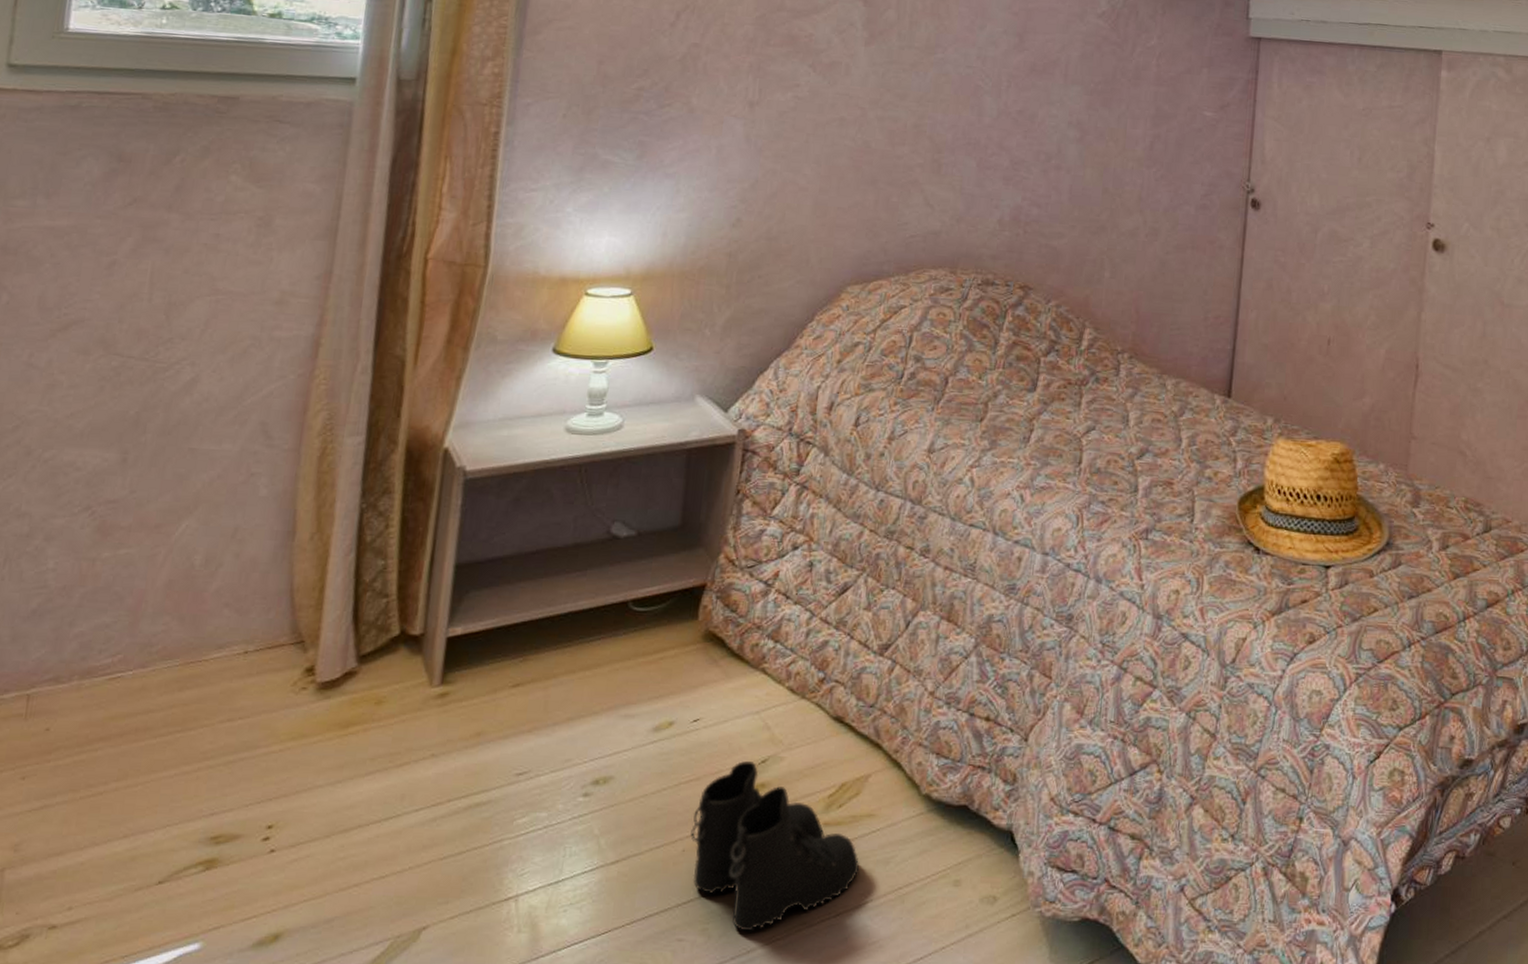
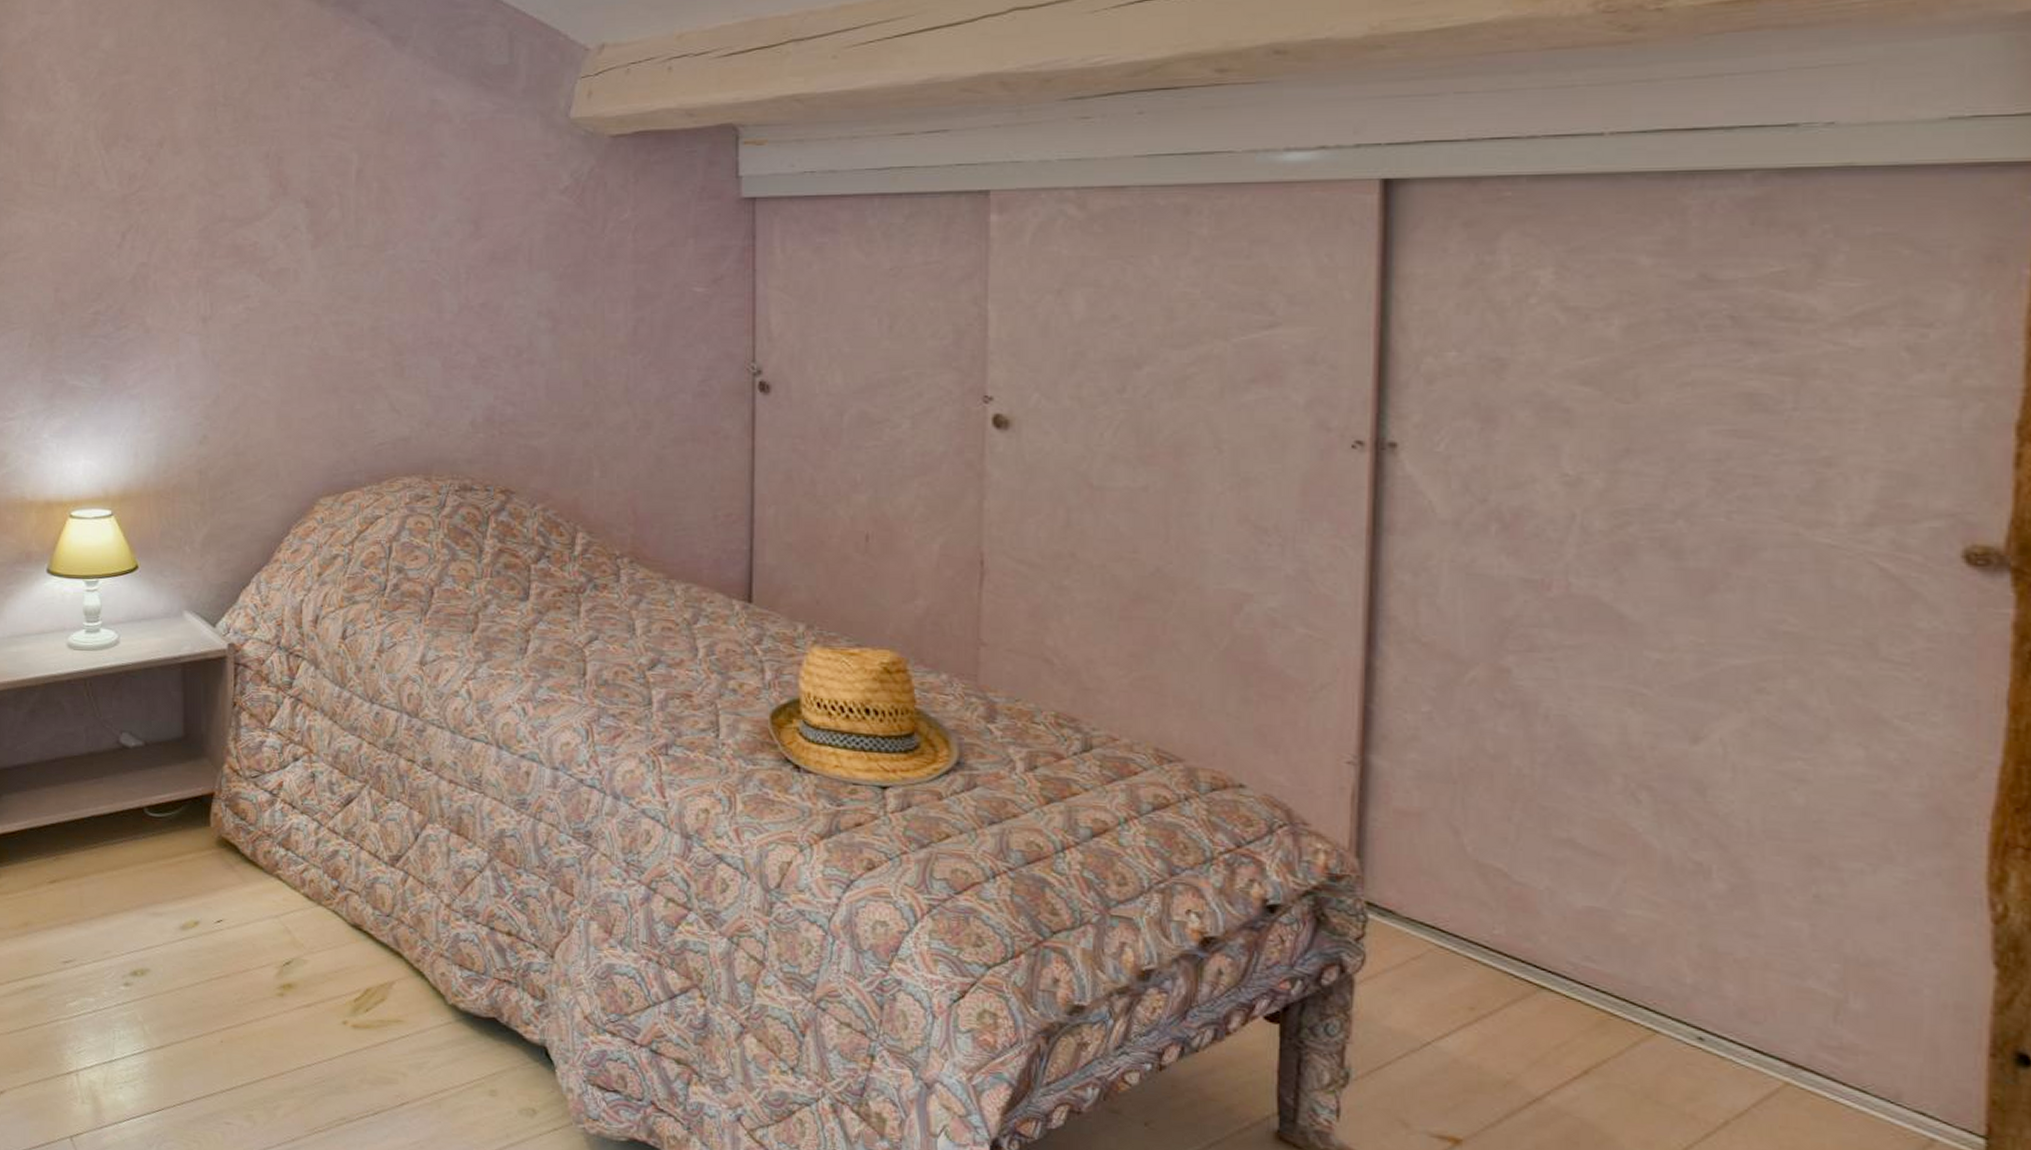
boots: present [690,761,860,932] -> none [226,961,393,1122]

